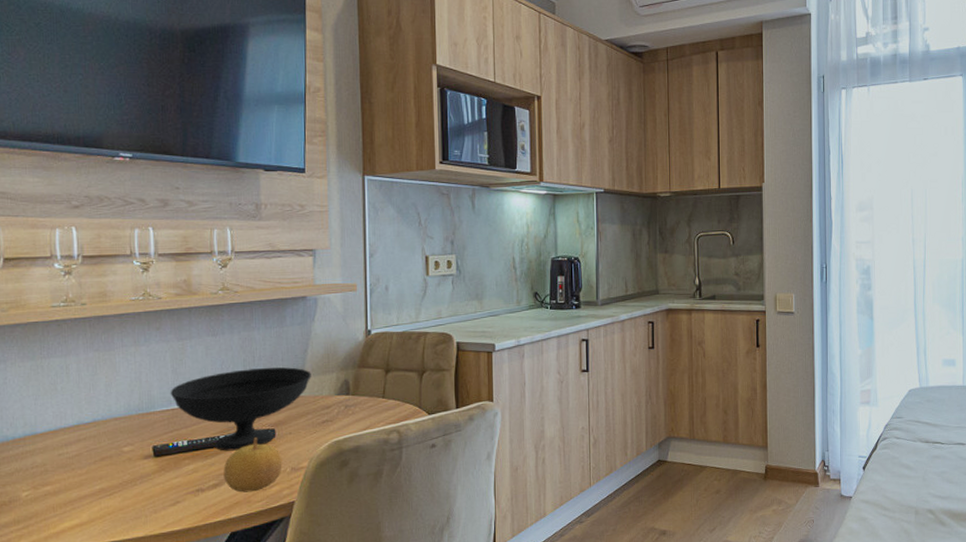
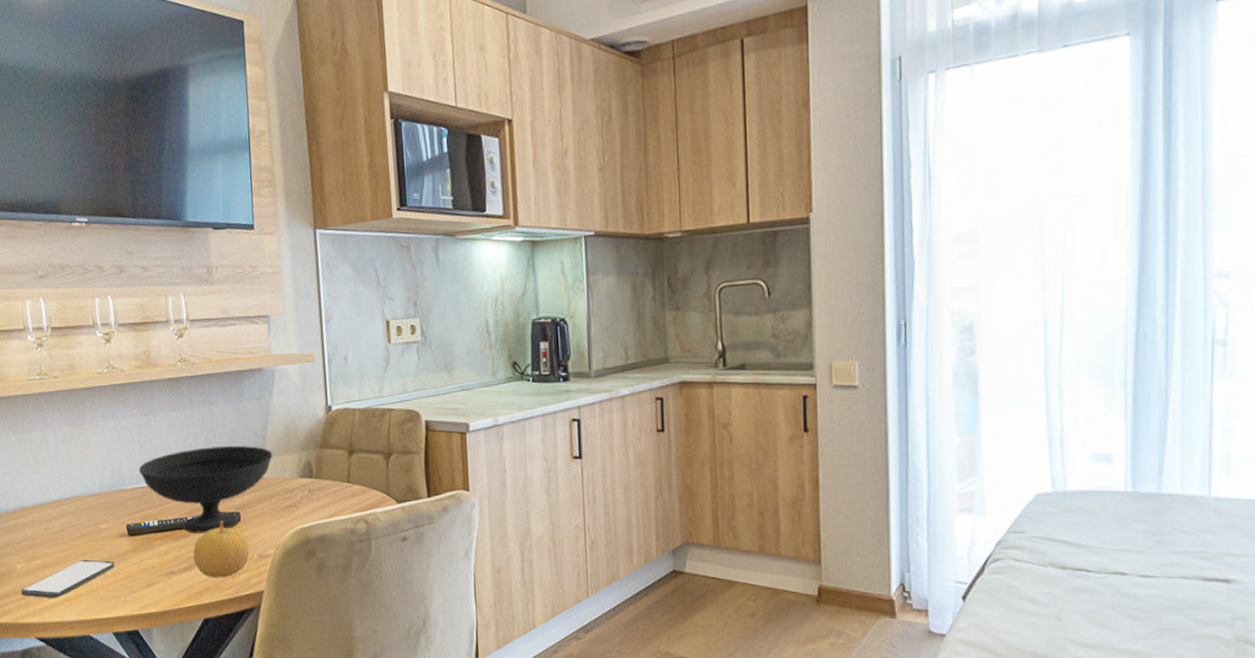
smartphone: none [24,482,137,525] -> present [21,559,115,598]

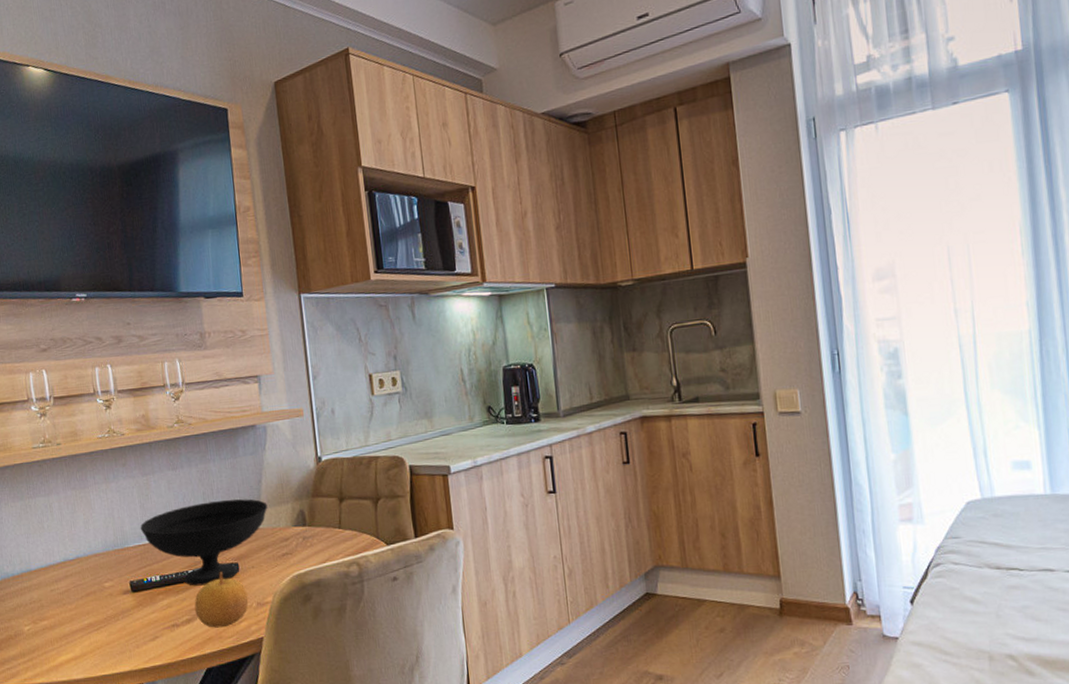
smartphone: present [21,559,115,598] -> none [28,617,120,659]

